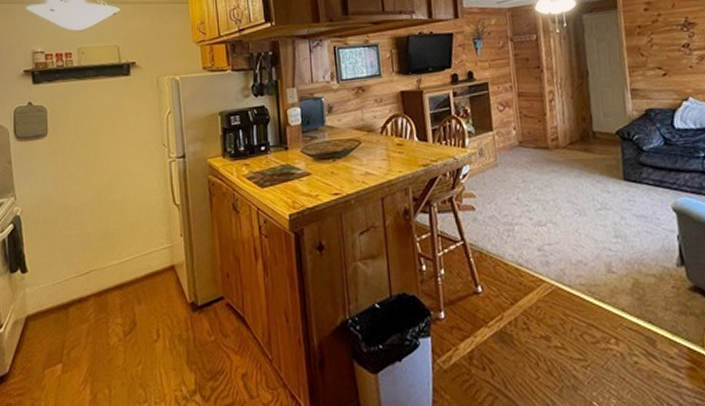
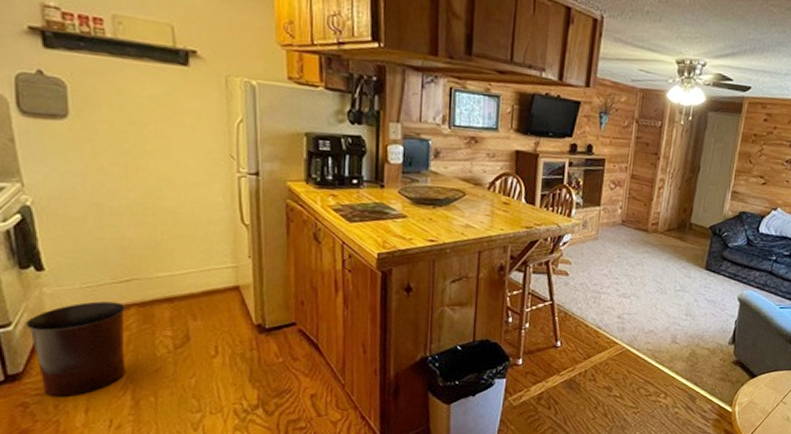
waste bin: none [13,295,85,396] -> present [26,301,125,397]

